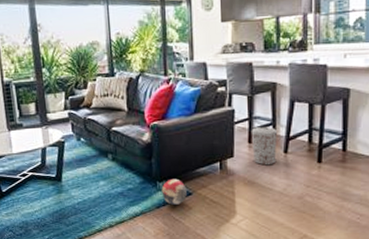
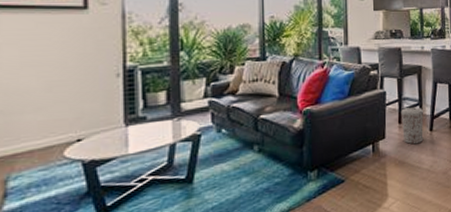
ball: present [161,178,187,205] -> none [312,166,339,196]

